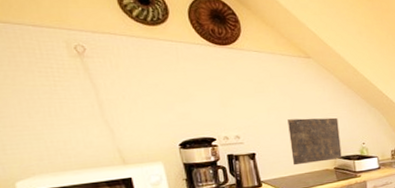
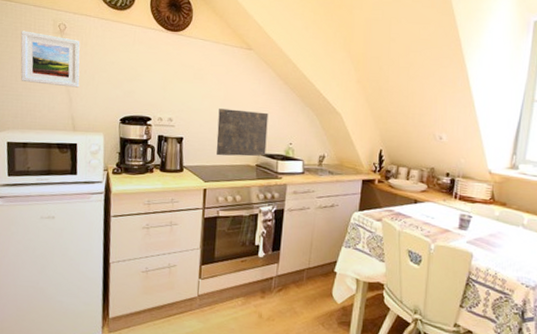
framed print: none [21,56,120,118] -> present [20,30,80,88]

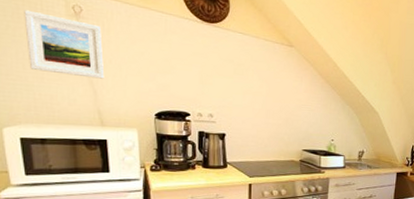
tile: present [216,108,268,157] -> none [260,105,311,152]

